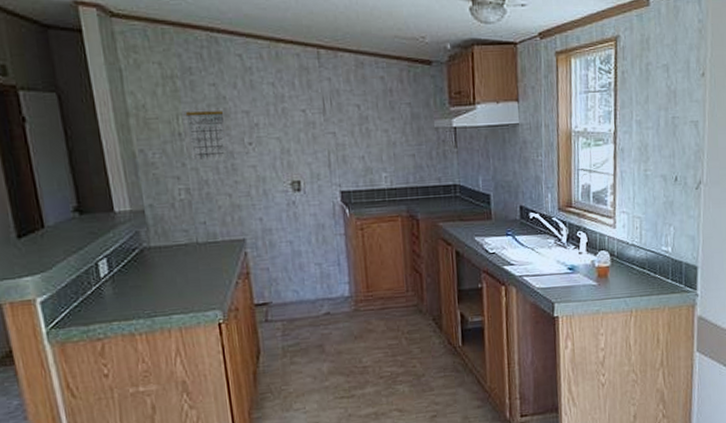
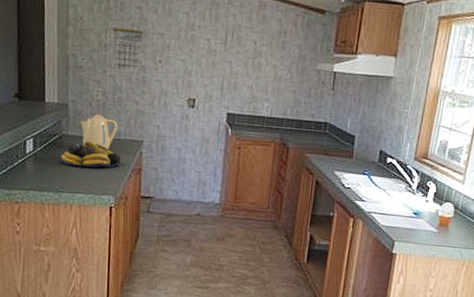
fruit bowl: none [145,249,223,283] -> present [59,140,121,168]
kettle: none [162,216,212,257] -> present [79,114,118,149]

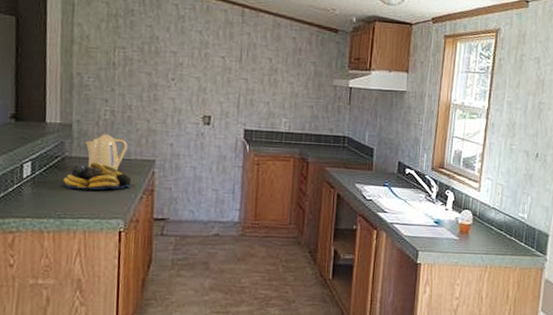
calendar: present [111,27,144,73] -> none [120,45,155,91]

